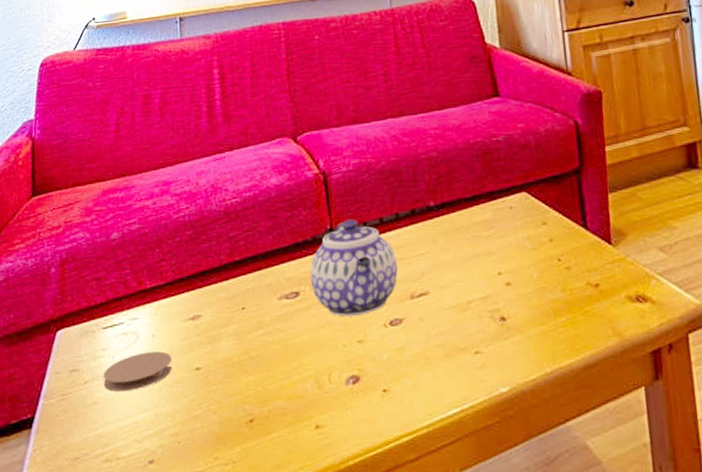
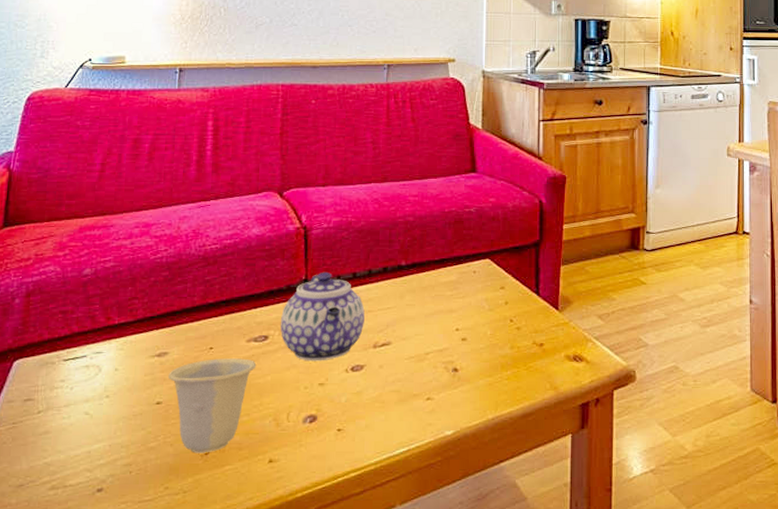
coaster: present [103,351,172,393] -> none [58,385,132,423]
cup: none [204,317,291,421] -> present [167,358,257,454]

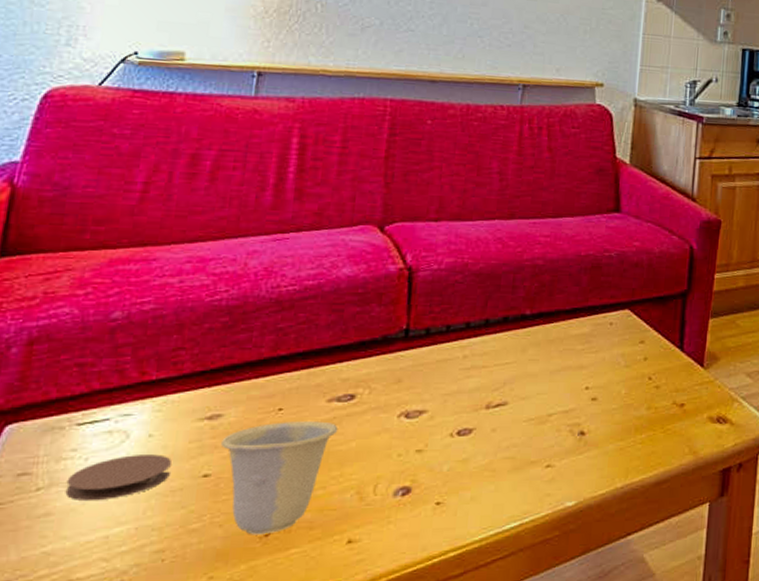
coaster: none [58,385,132,423] -> present [65,454,171,502]
teapot: present [281,271,365,361] -> none [371,320,478,425]

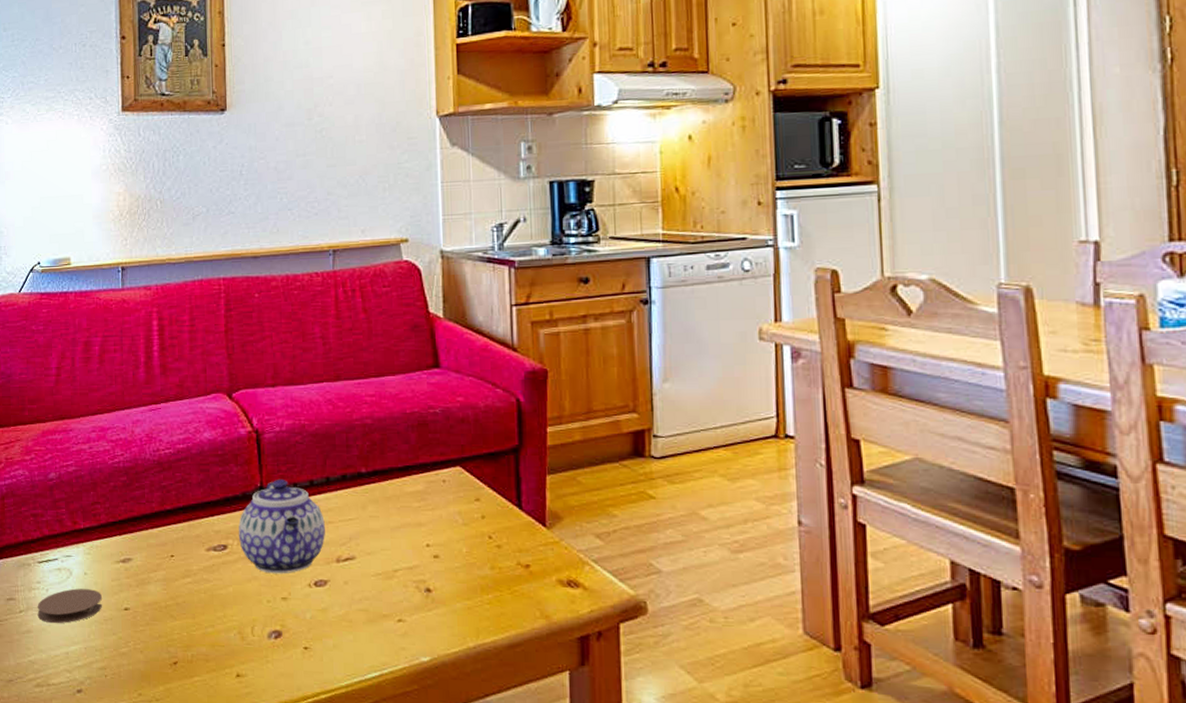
cup: present [220,421,338,535] -> none [133,567,218,663]
teapot: none [371,320,478,425] -> present [239,478,325,574]

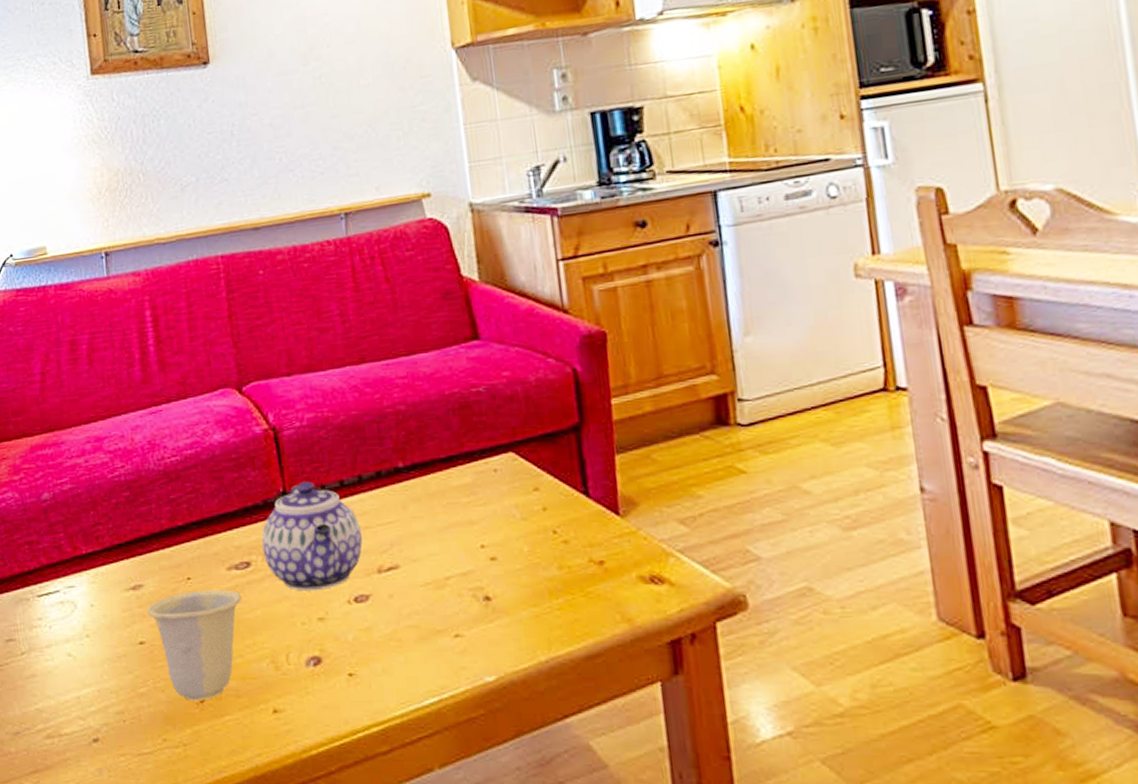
coaster: present [37,588,102,624] -> none [40,623,114,665]
cup: none [133,567,218,663] -> present [146,589,242,701]

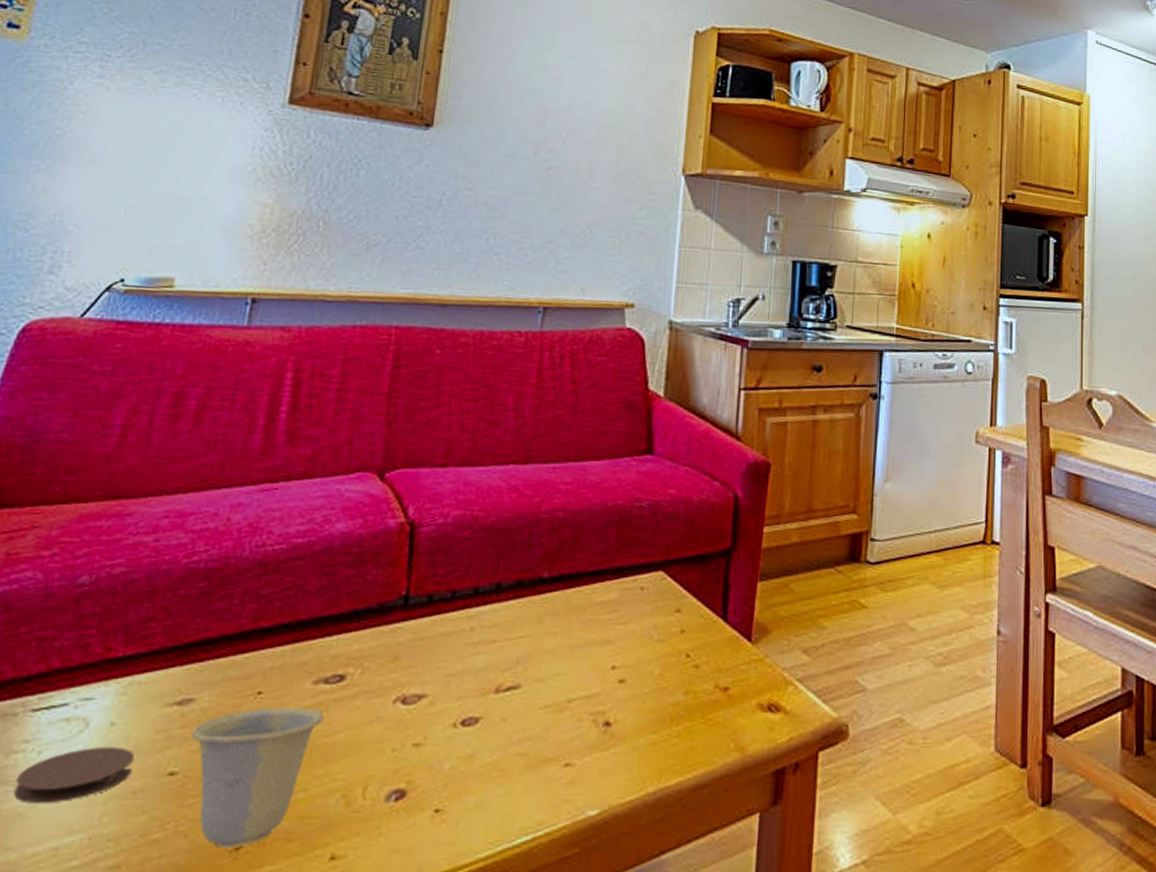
coaster: none [40,623,114,665] -> present [13,747,134,804]
teapot: present [261,481,363,592] -> none [364,585,487,712]

